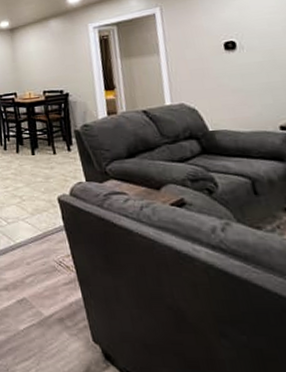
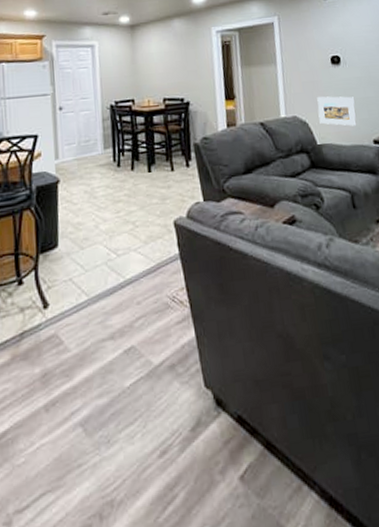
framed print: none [207,82,259,112] -> present [317,96,357,126]

